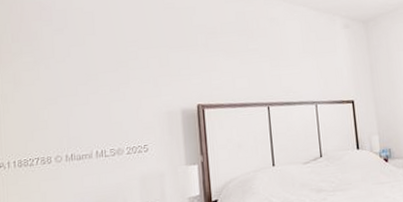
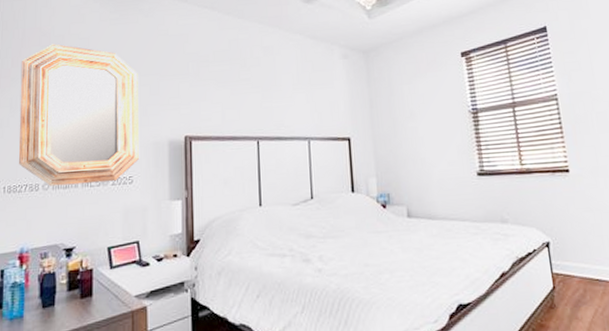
home mirror: none [22,18,154,159] -> present [19,44,140,187]

